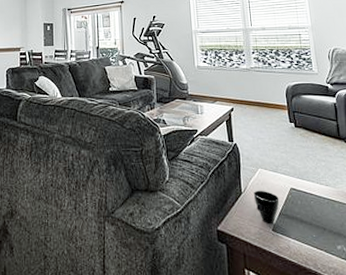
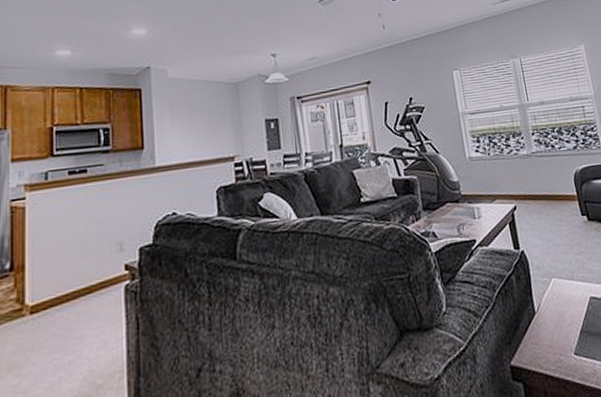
cup: present [253,190,280,223] -> none [548,305,580,347]

